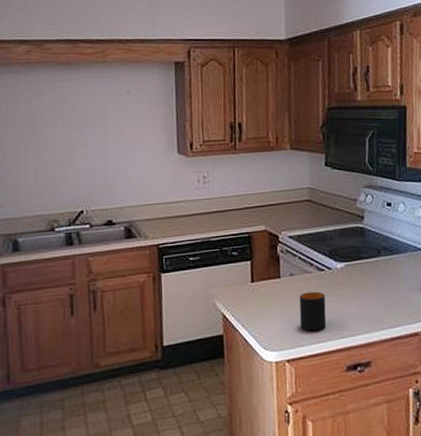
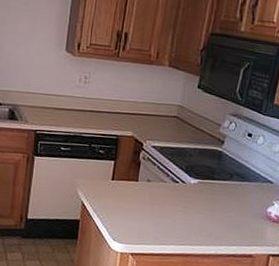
mug: present [299,291,327,332] -> none [147,198,175,234]

